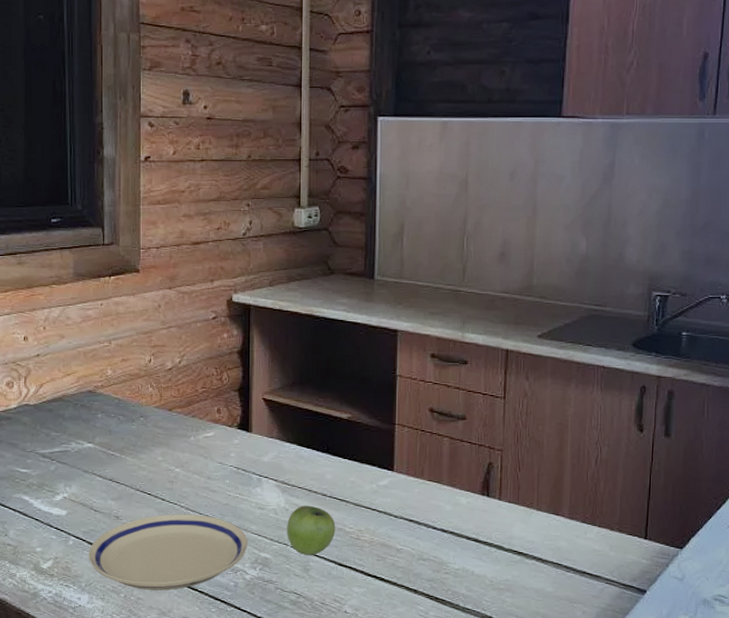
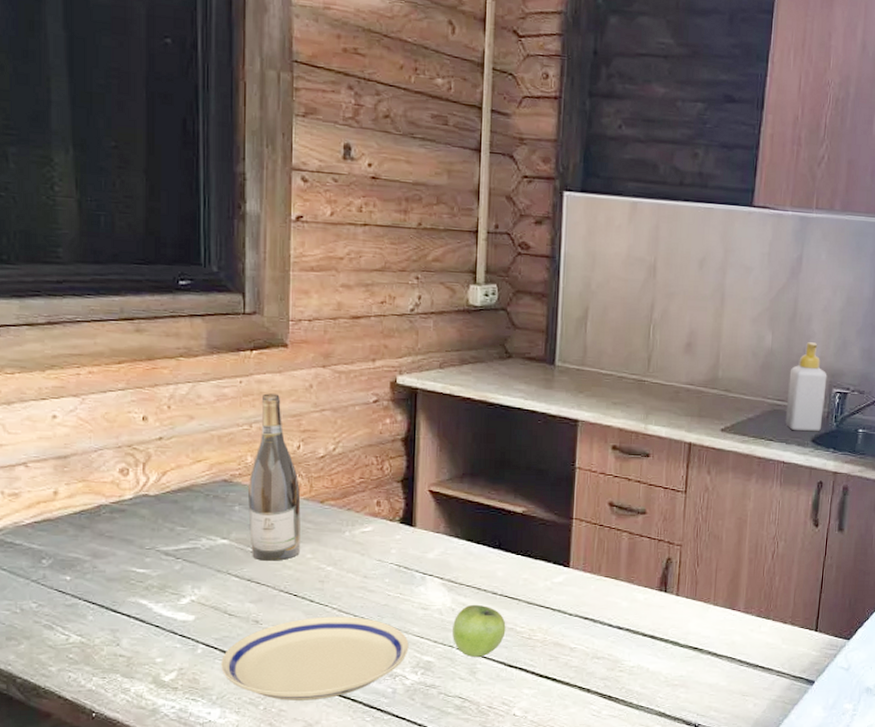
wine bottle: none [109,314,152,463] -> present [248,393,301,561]
soap bottle: none [603,246,646,336] -> present [785,342,827,432]

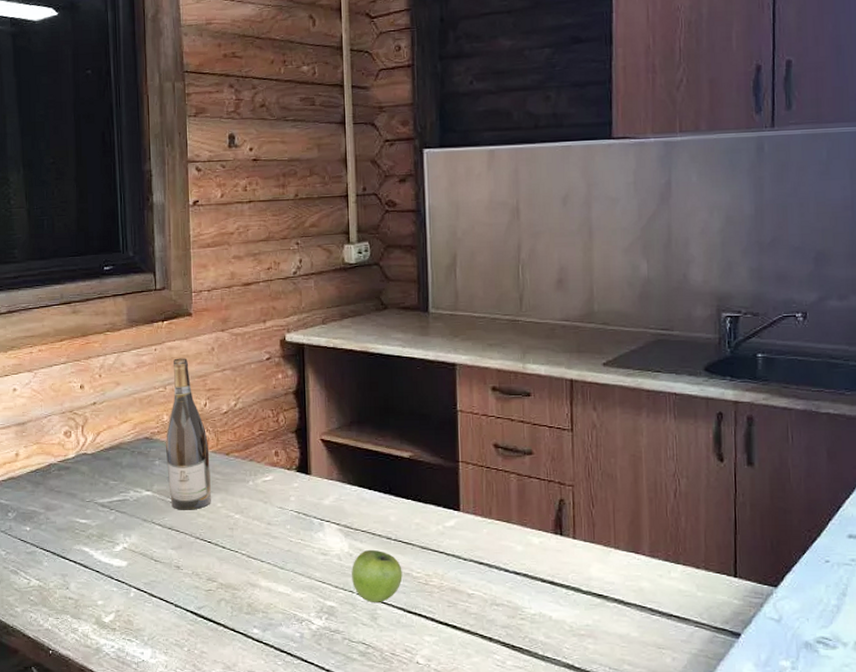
plate: present [221,616,409,701] -> none [150,562,312,643]
soap bottle: present [785,342,827,432] -> none [671,267,714,361]

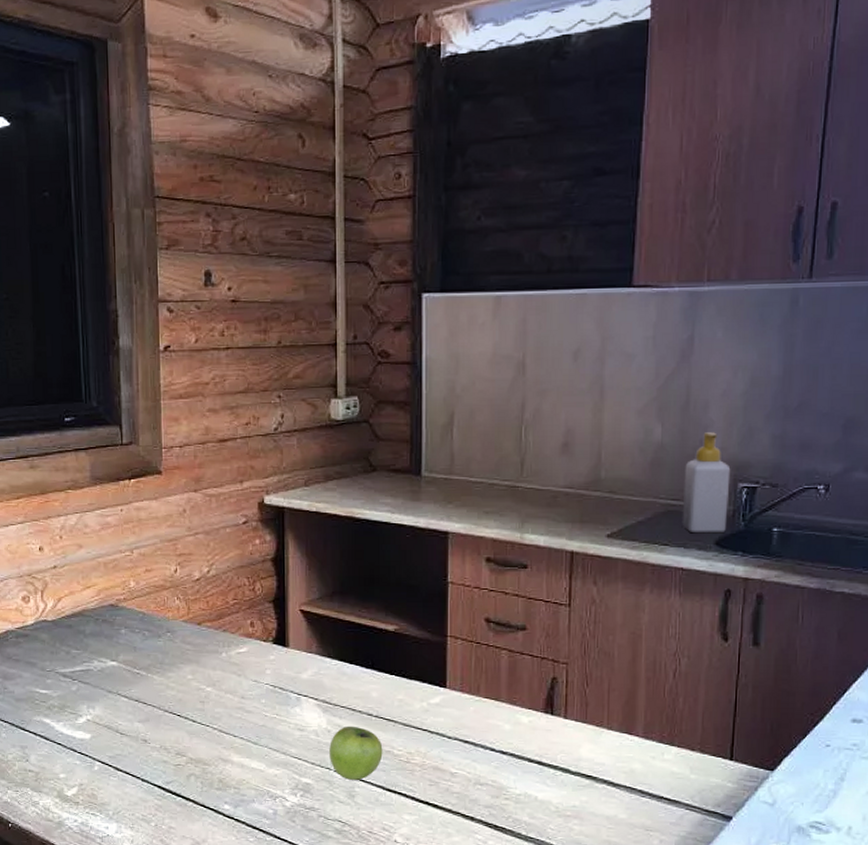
wine bottle: present [166,358,211,510] -> none [132,520,181,682]
soap bottle: none [671,267,714,361] -> present [681,432,731,534]

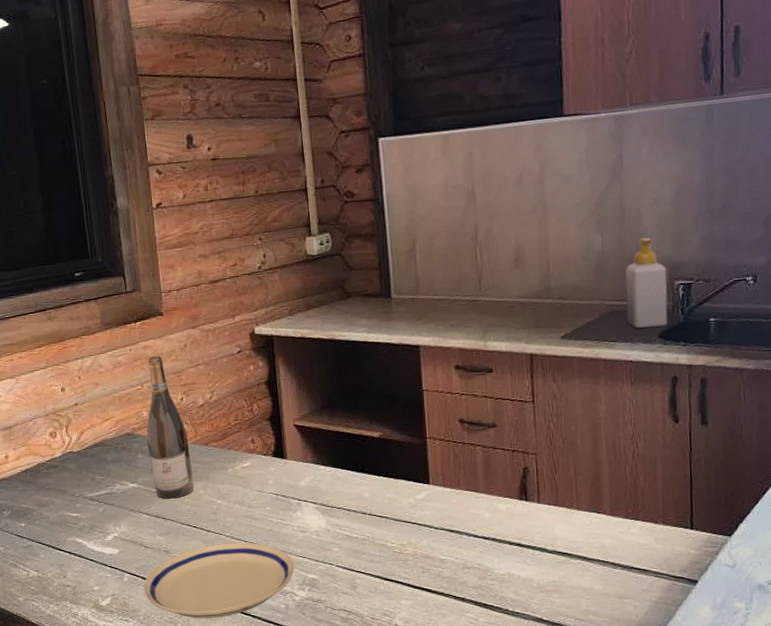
plate: none [115,736,287,819] -> present [143,542,295,619]
wine bottle: none [132,520,181,682] -> present [146,356,194,499]
fruit: present [329,726,383,780] -> none [330,524,378,573]

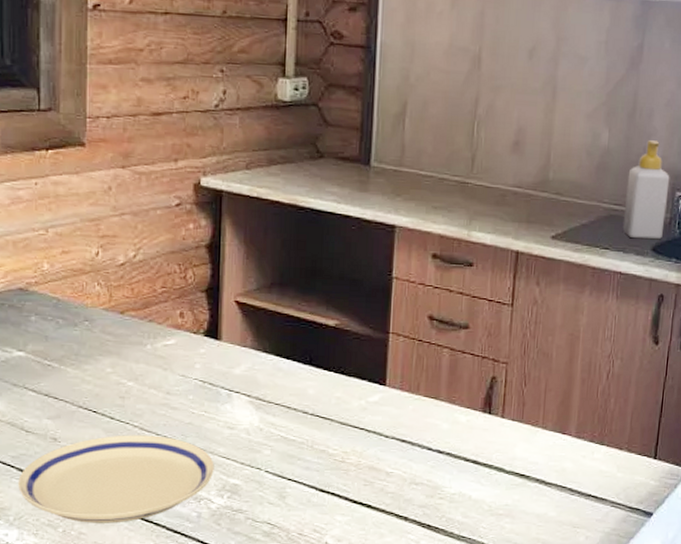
wine bottle: present [146,356,194,499] -> none [45,196,100,375]

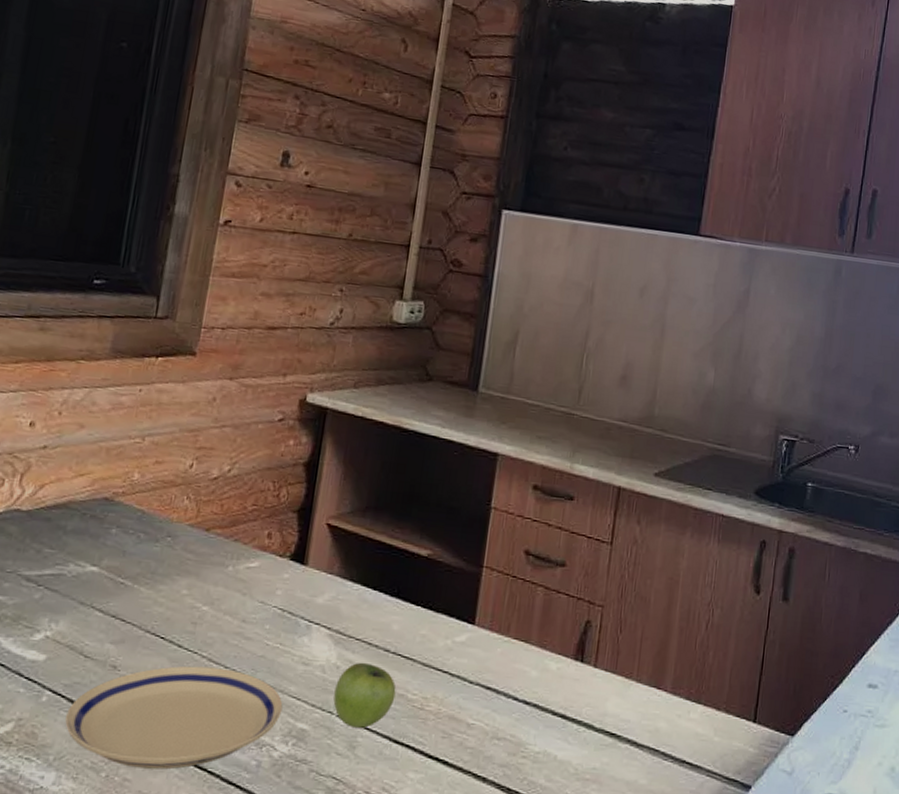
fruit: none [260,424,318,480] -> present [333,662,396,728]
soap bottle: present [622,140,670,240] -> none [725,382,774,483]

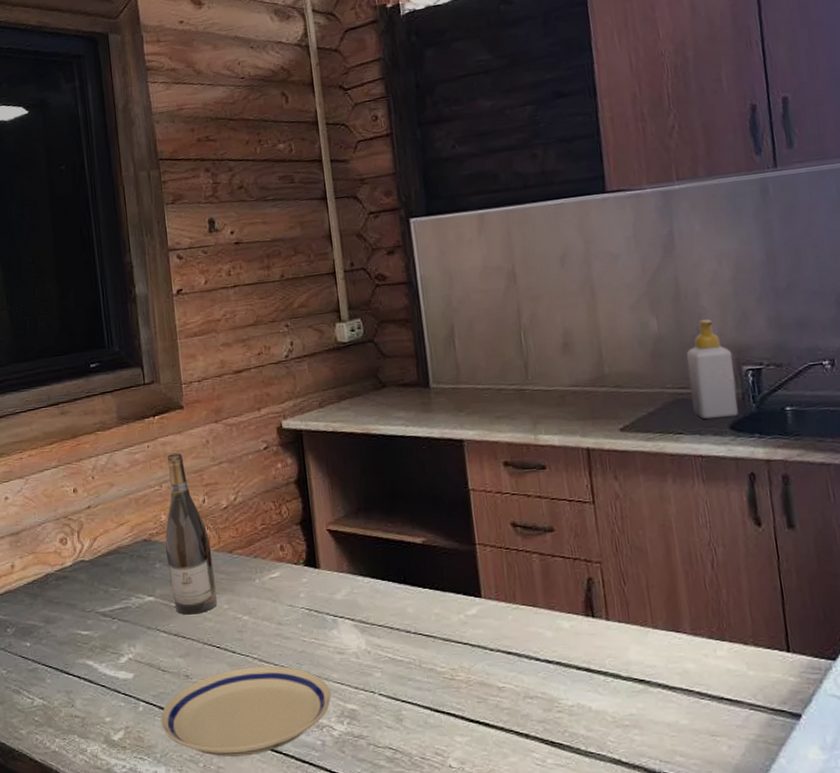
wine bottle: none [121,404,186,596] -> present [165,453,217,615]
fruit: present [333,662,396,728] -> none [371,644,426,703]
soap bottle: none [725,382,774,483] -> present [686,319,739,420]

